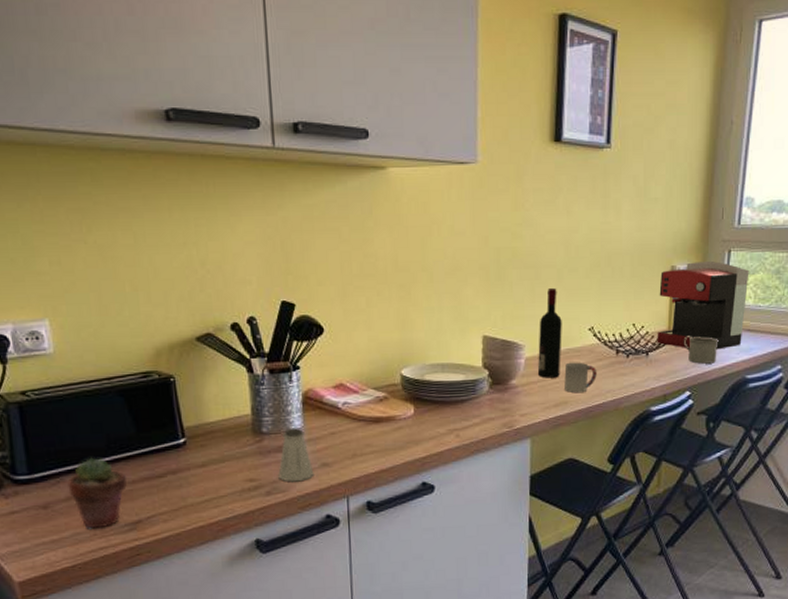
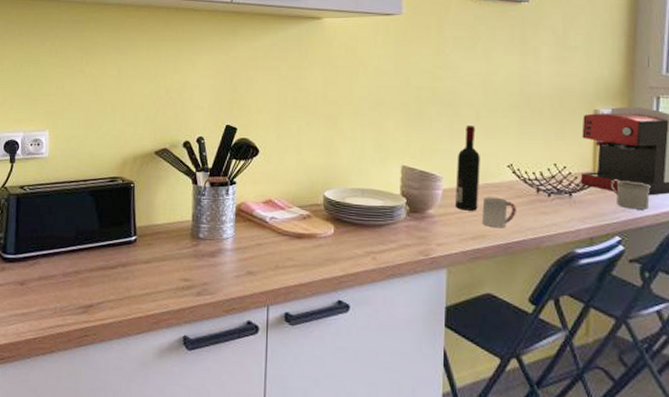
potted succulent: present [67,457,127,529] -> none [41,245,87,308]
saltshaker: present [278,428,314,482] -> none [209,236,240,287]

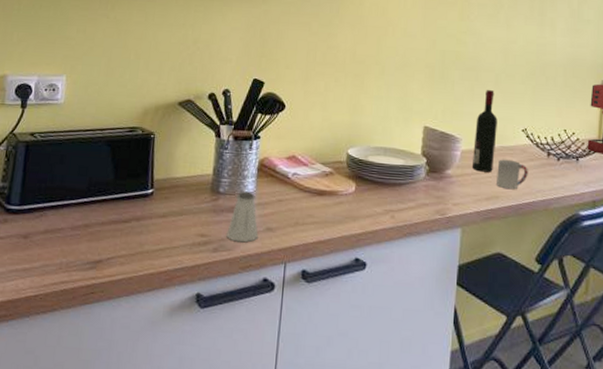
saltshaker: none [209,236,240,287] -> present [226,191,259,243]

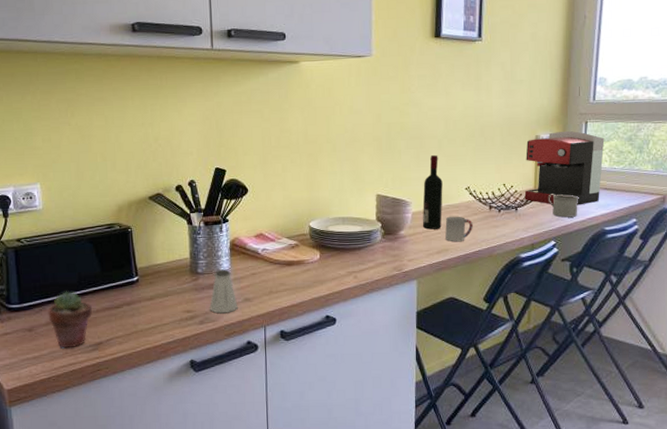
potted succulent: none [47,196,98,263] -> present [48,291,93,349]

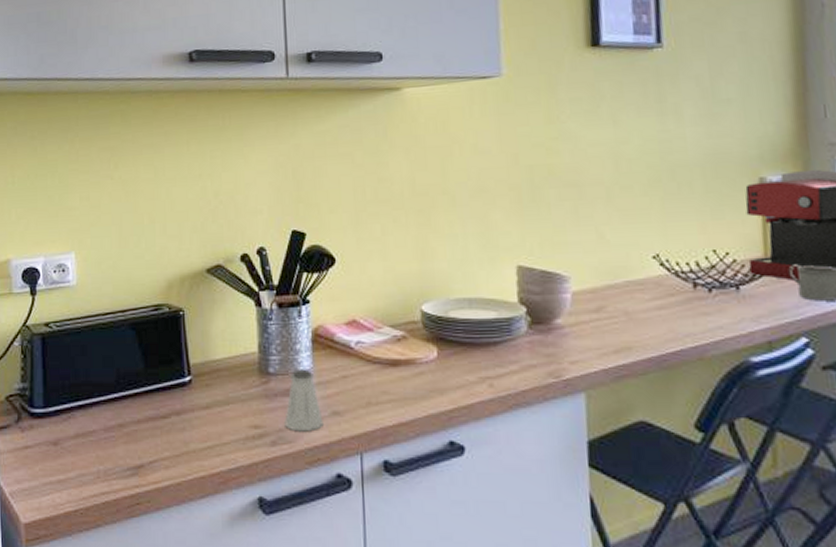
potted succulent: present [48,291,93,349] -> none [78,392,133,471]
wine bottle: present [422,154,443,230] -> none [586,208,619,317]
cup: present [445,216,473,242] -> none [624,297,669,337]

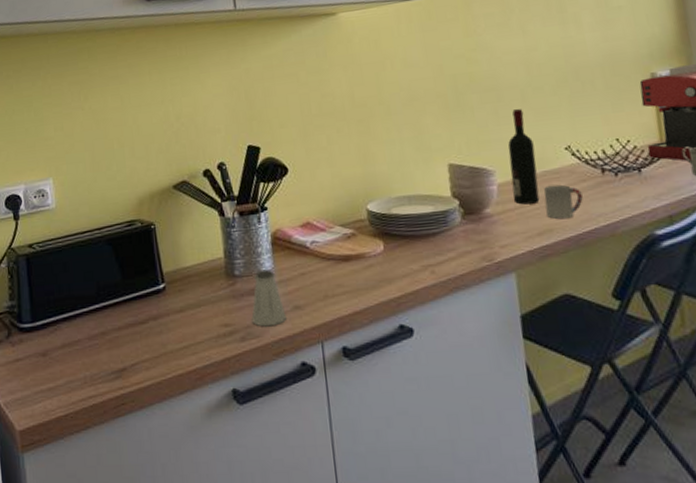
wine bottle: none [586,208,619,317] -> present [508,108,540,205]
cup: none [624,297,669,337] -> present [544,184,583,219]

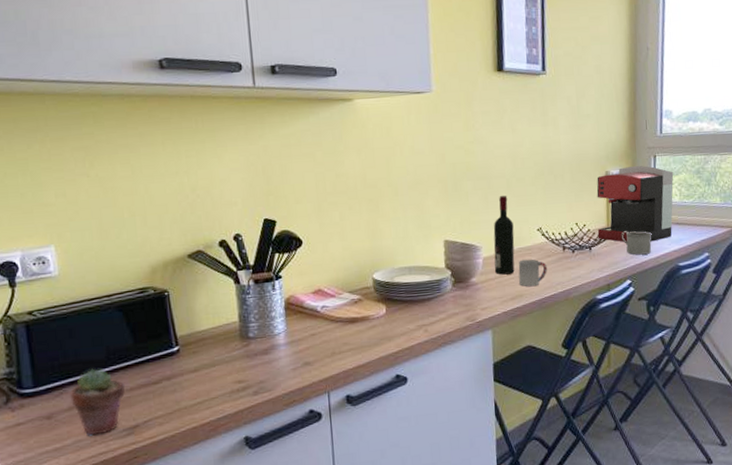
potted succulent: none [63,304,114,377] -> present [70,368,125,436]
saltshaker: present [251,269,287,327] -> none [264,331,297,382]

